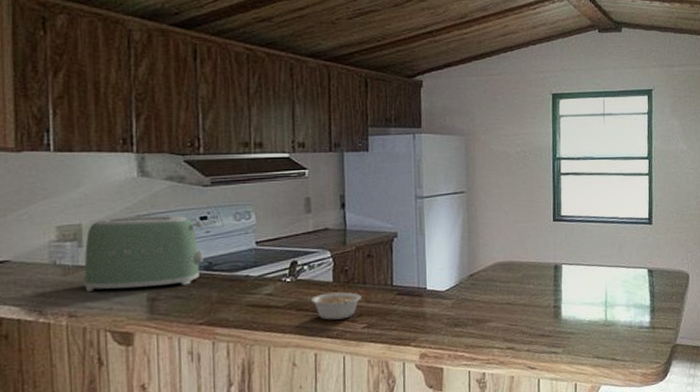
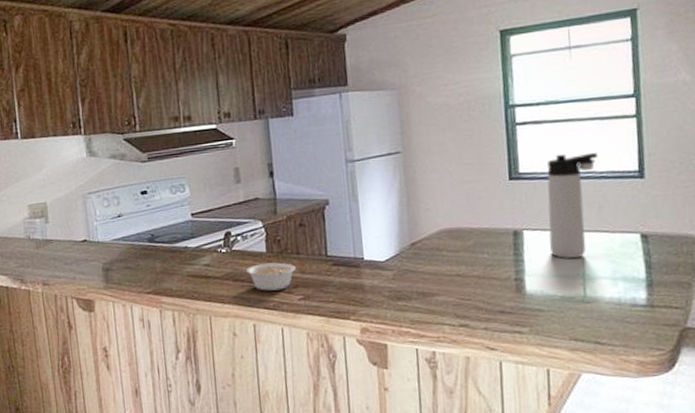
toaster: present [84,215,204,291] -> none [50,191,147,262]
thermos bottle: none [582,201,621,289] -> present [547,152,599,259]

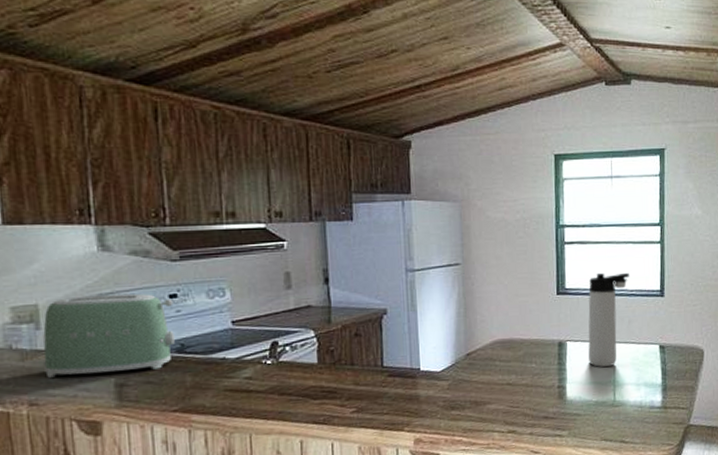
toaster: none [50,191,147,262] -> present [43,293,175,378]
legume: present [245,262,296,291] -> none [293,374,349,405]

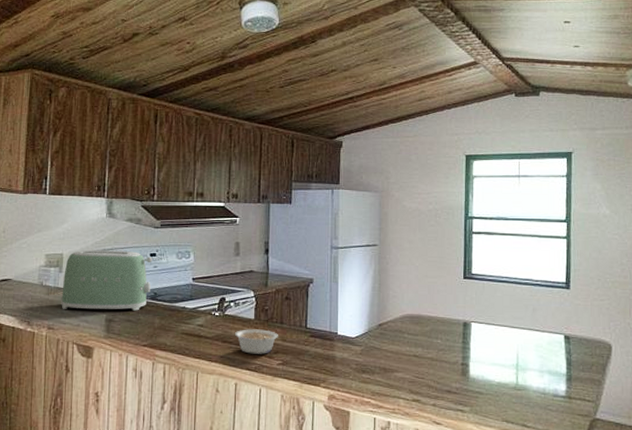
legume: none [293,374,349,405] -> present [234,329,278,354]
thermos bottle: present [588,272,630,367] -> none [492,261,536,350]

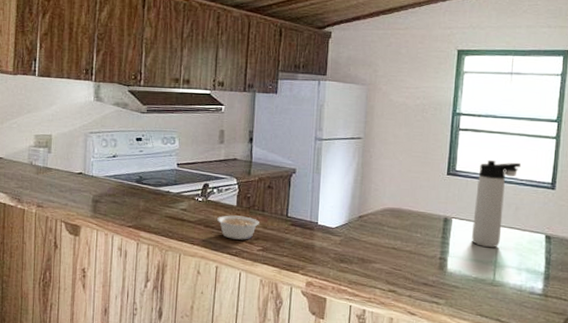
toaster: present [61,250,153,311] -> none [50,132,139,193]
thermos bottle: none [492,261,536,350] -> present [472,159,522,247]

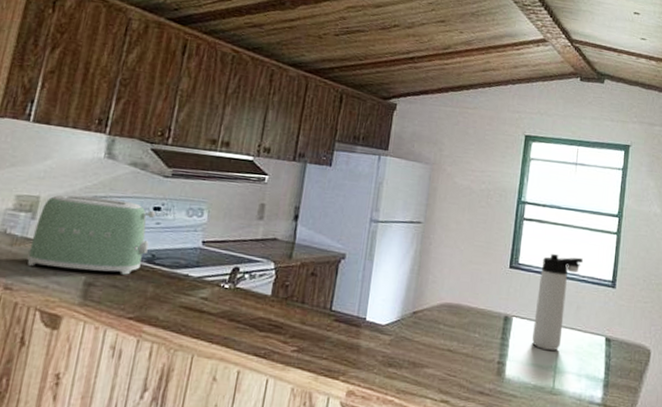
toaster: none [50,132,139,193] -> present [27,194,156,275]
legume: present [216,215,259,240] -> none [244,306,297,338]

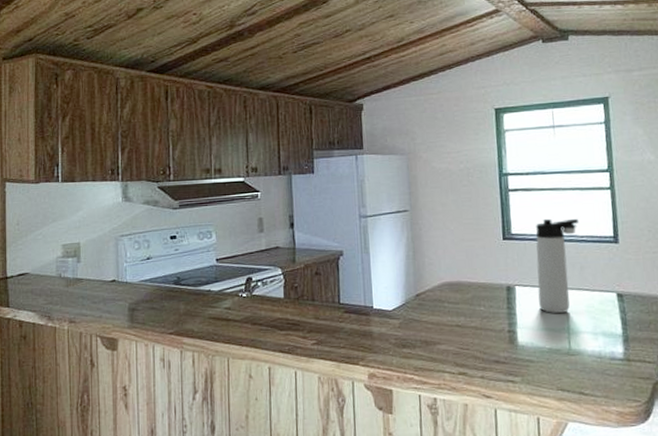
toaster: present [27,194,156,275] -> none [81,235,173,301]

